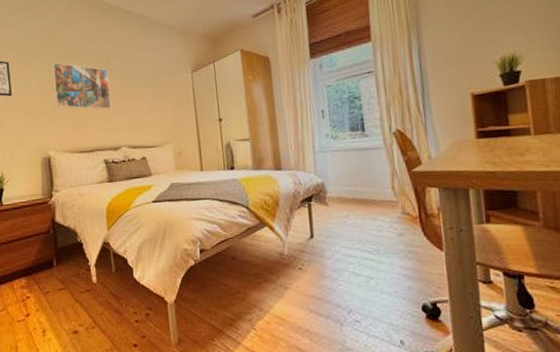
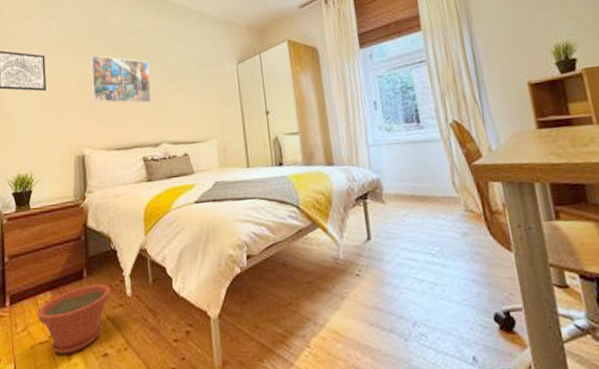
plant pot: none [13,272,78,331] -> present [36,283,111,355]

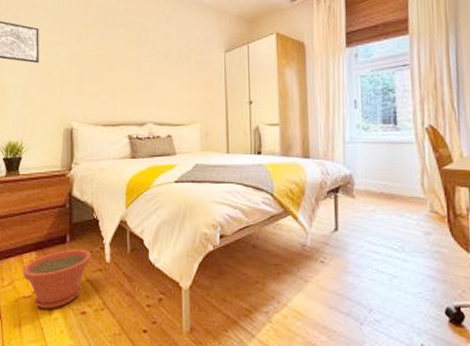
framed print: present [90,54,151,104] -> none [82,31,139,84]

